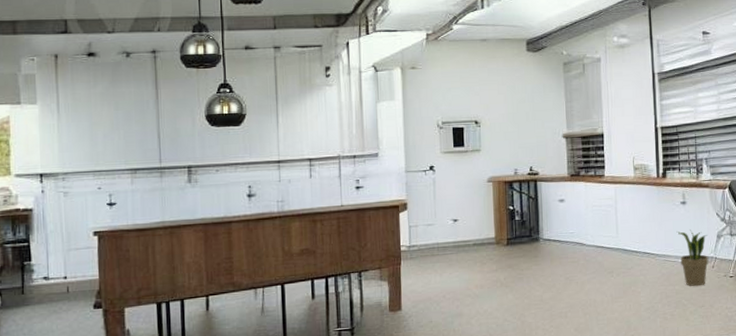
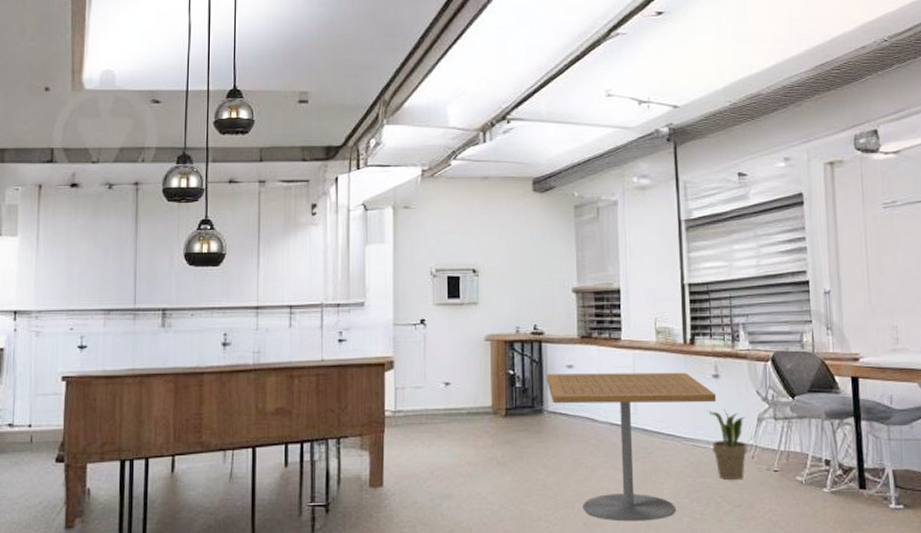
dining table: none [541,201,683,326] -> present [546,372,716,522]

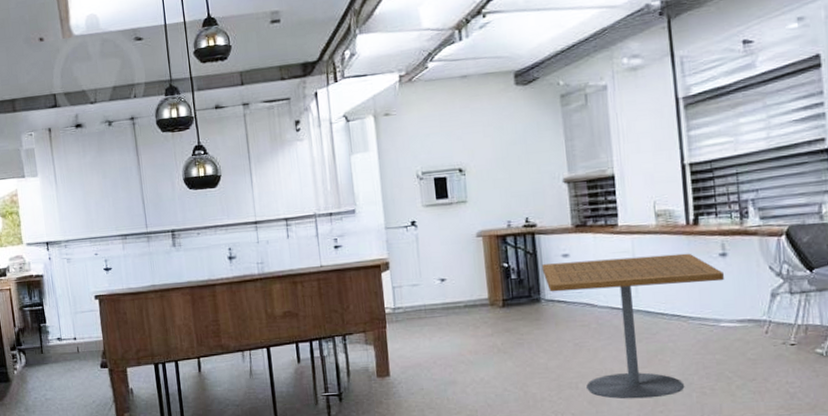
potted plant: present [707,409,747,481] -> none [714,287,760,356]

